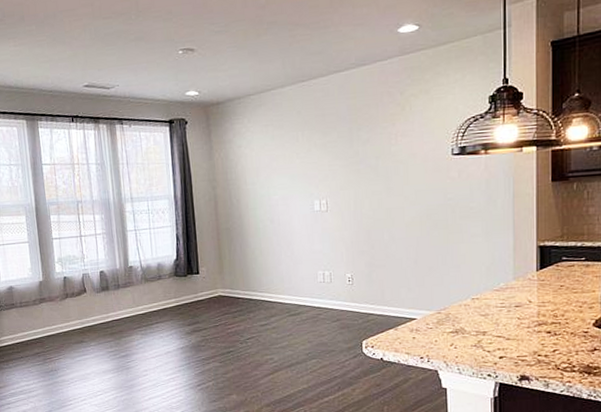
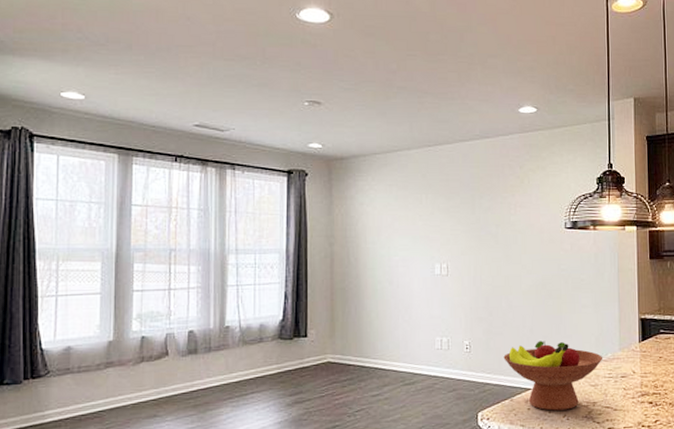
fruit bowl: none [387,271,495,340] -> present [503,340,603,411]

